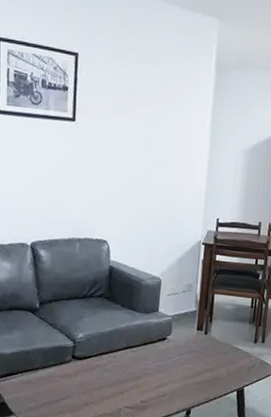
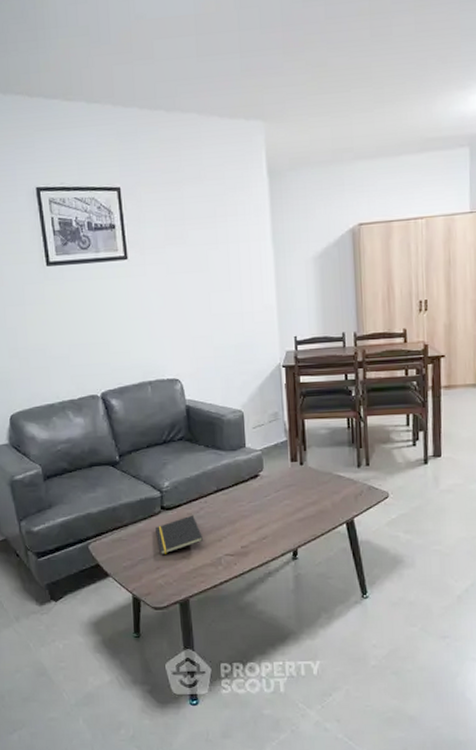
notepad: none [64,367,108,400] -> present [155,515,204,554]

